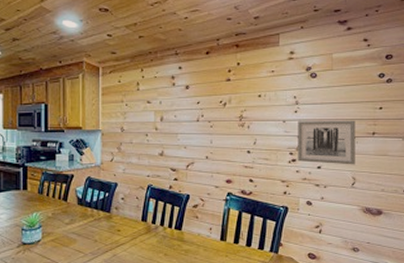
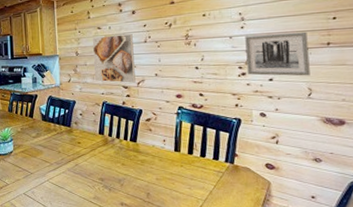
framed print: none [141,111,185,165] -> present [93,34,136,83]

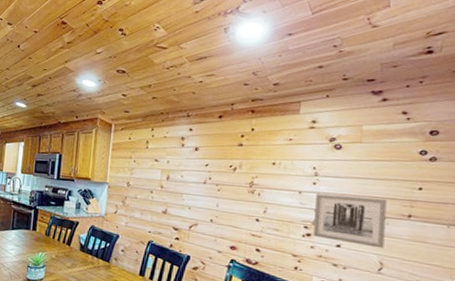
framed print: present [93,34,136,83] -> none [144,170,192,226]

